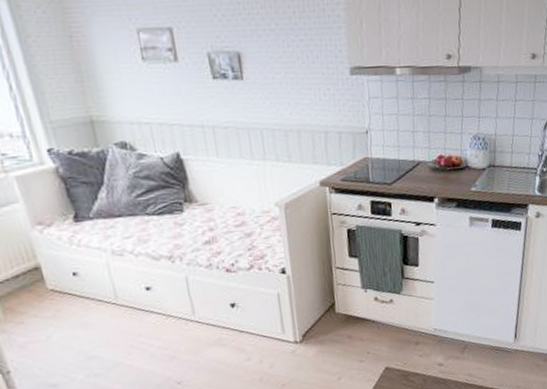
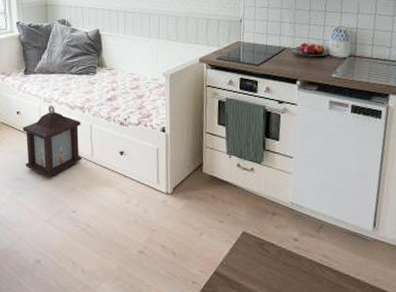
lantern: none [85,258,180,350] -> present [23,105,82,178]

